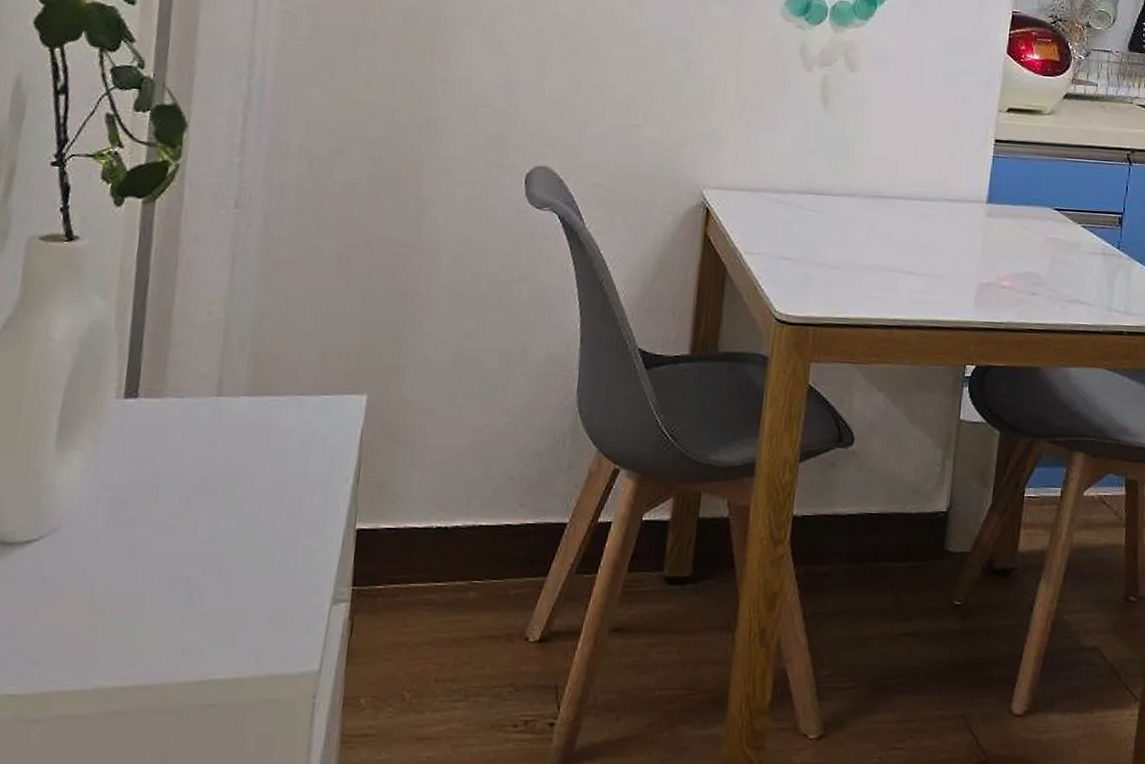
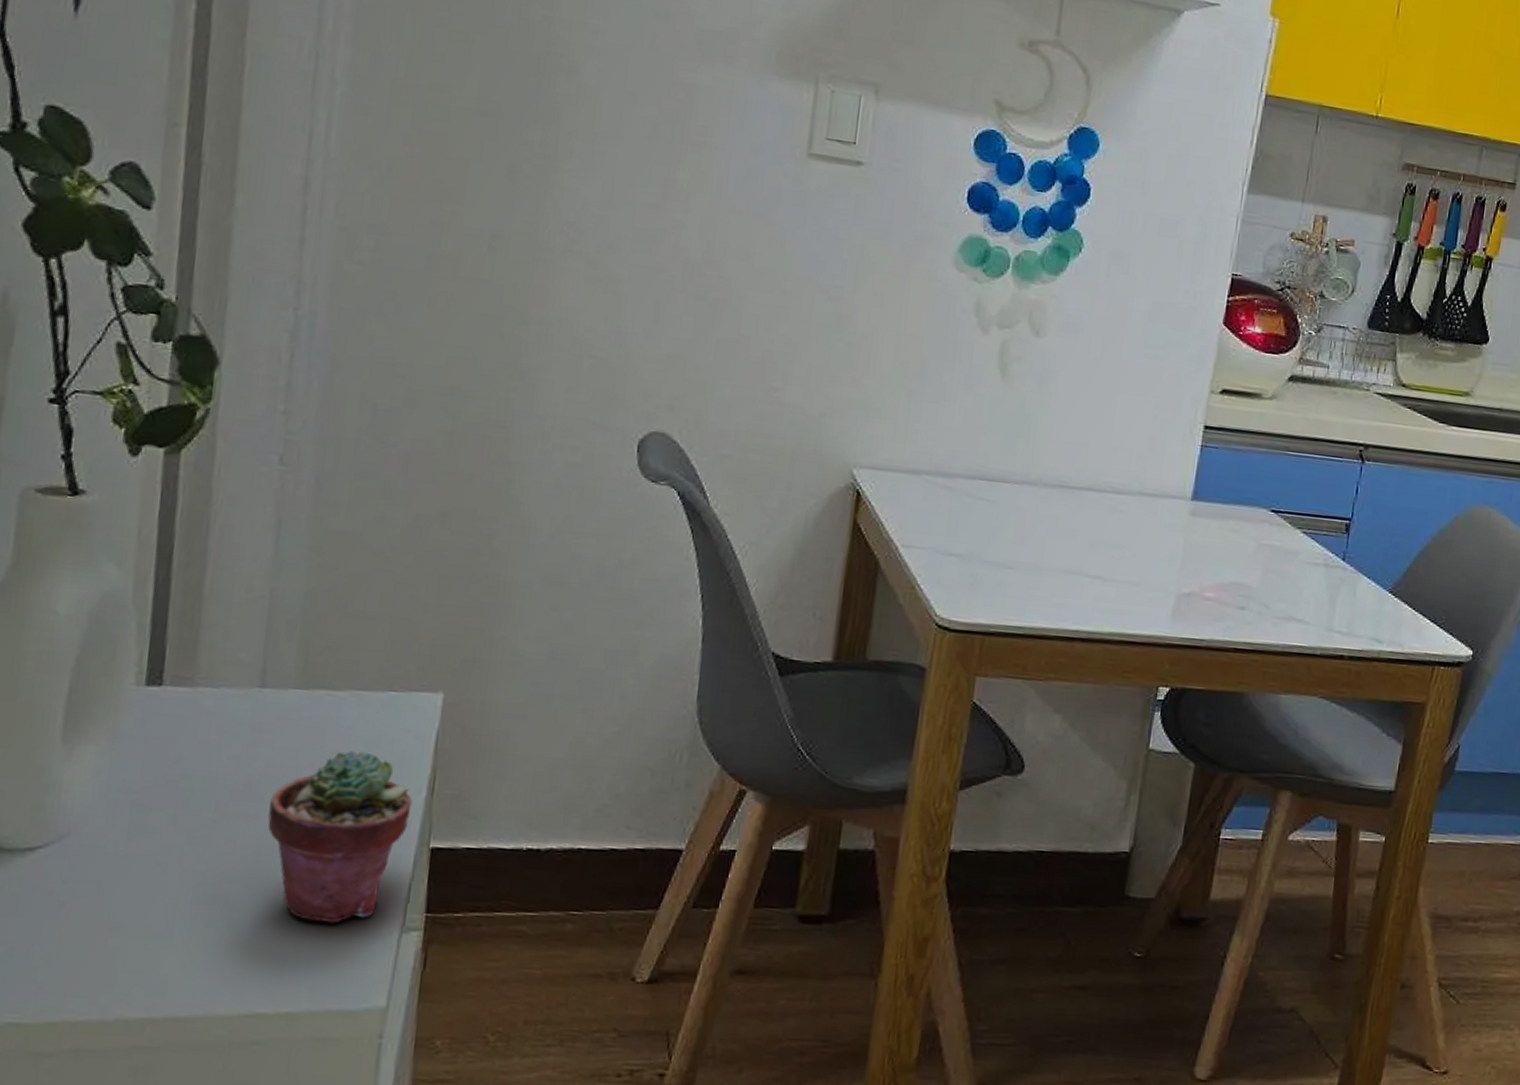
potted succulent: none [222,447,341,598] -> present [268,751,413,924]

